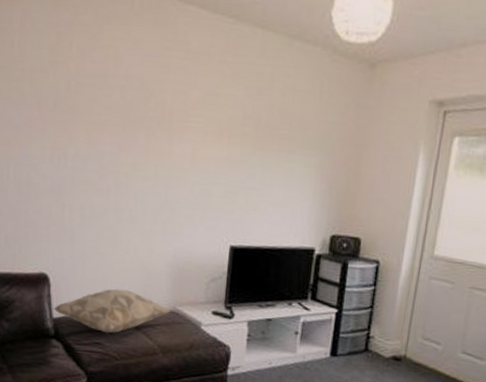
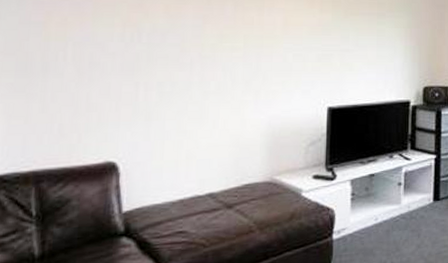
decorative pillow: present [53,289,172,333] -> none [123,167,269,219]

